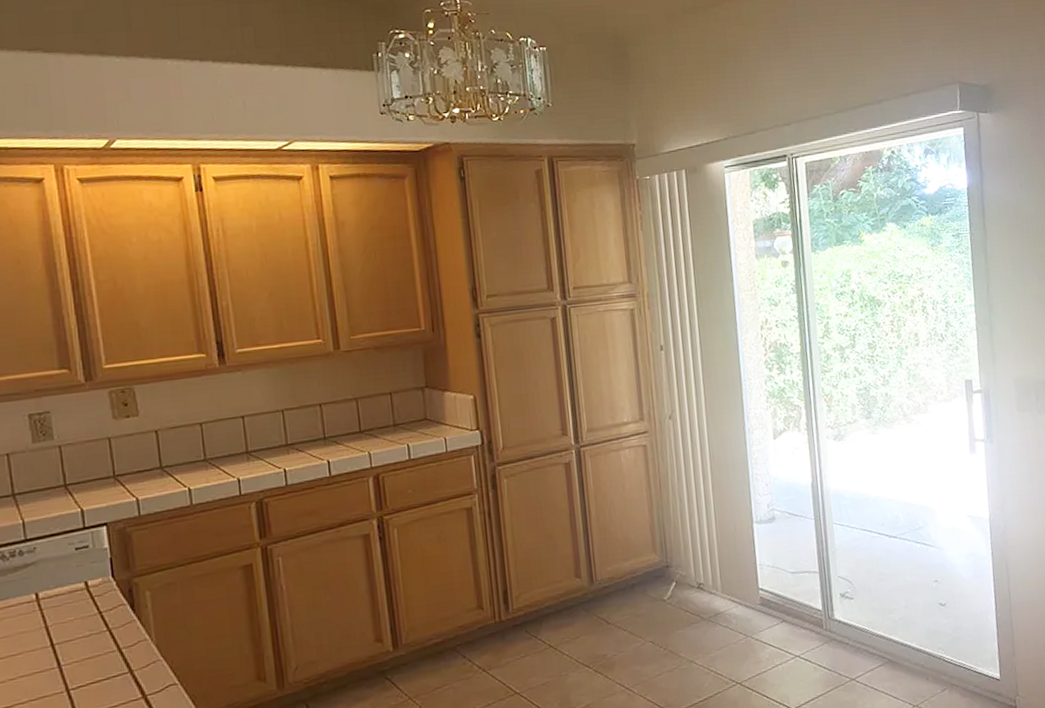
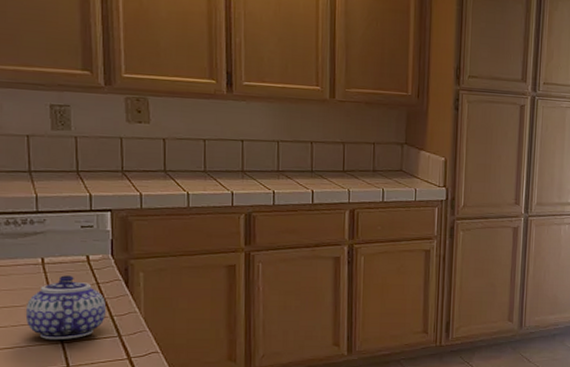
teapot: none [23,608,113,690] -> present [25,275,106,339]

